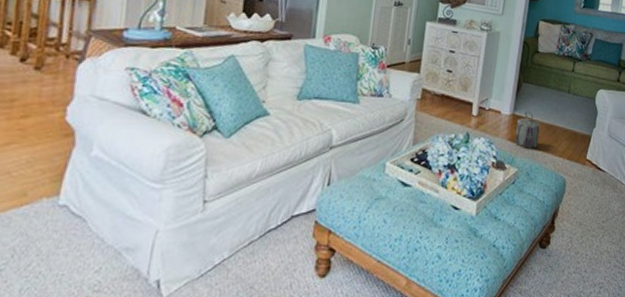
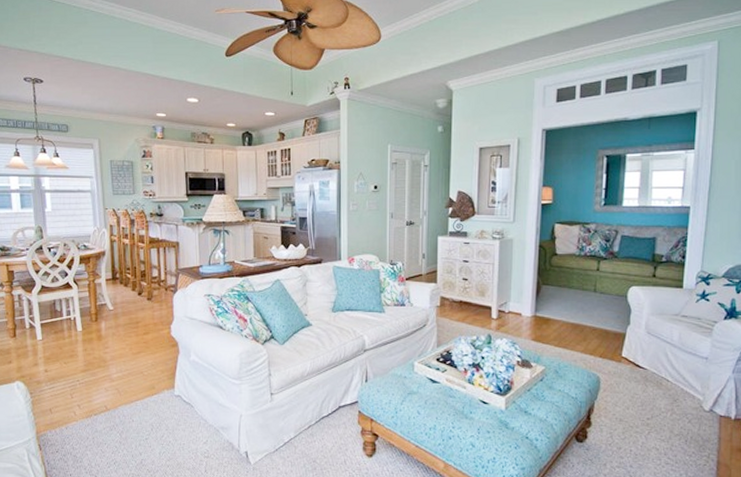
lantern: present [515,111,540,149] -> none [539,312,565,348]

